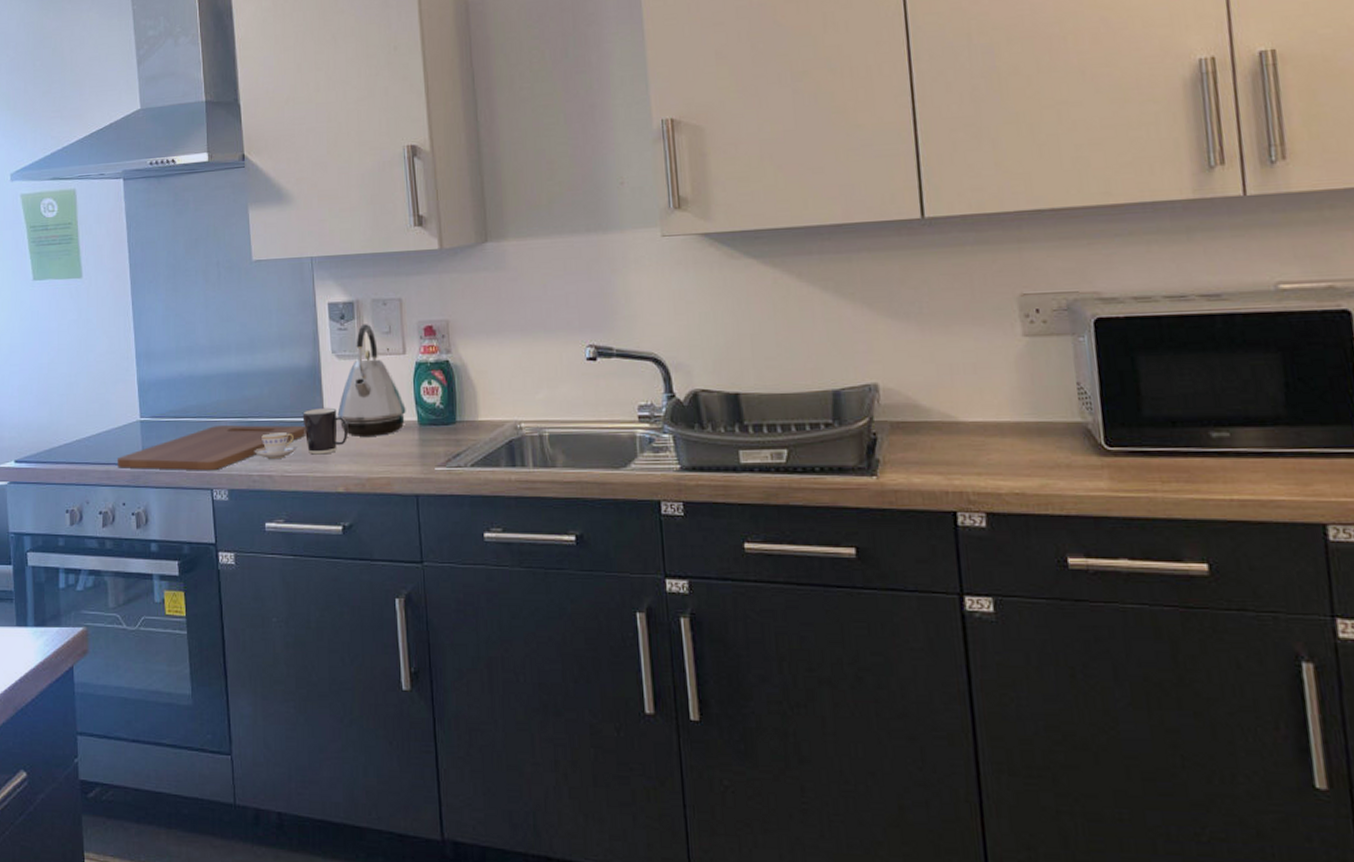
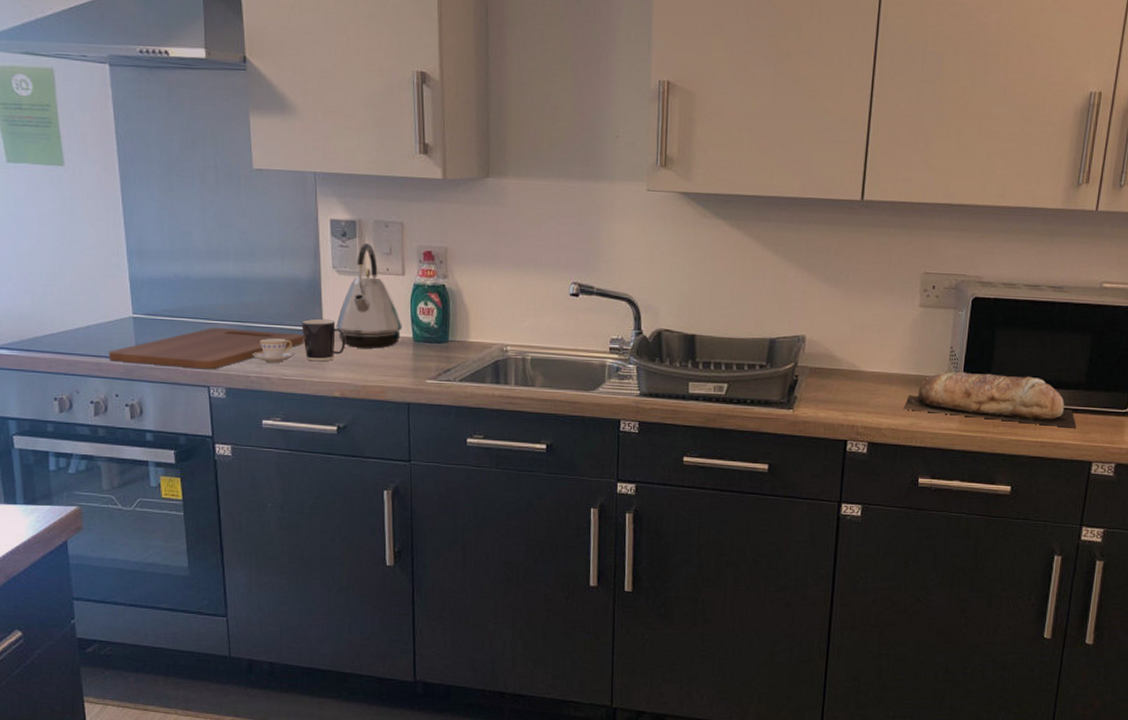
bread loaf: none [1026,412,1290,479] -> present [903,371,1077,428]

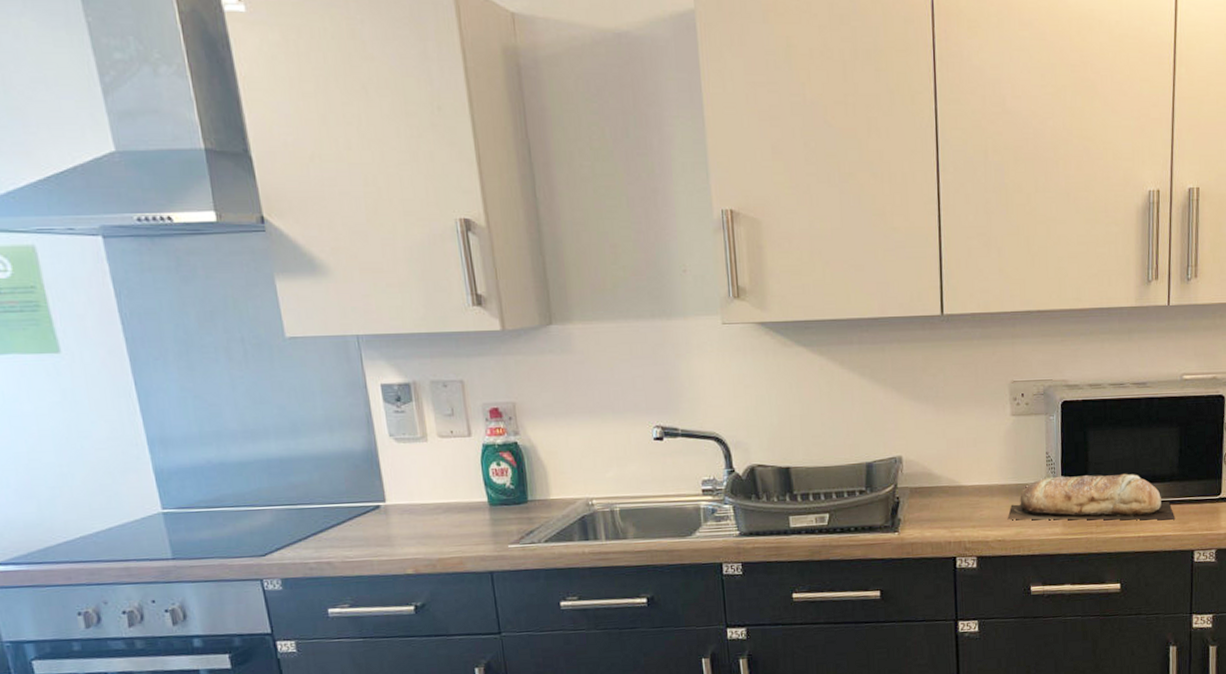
cutting board: present [108,327,305,370] -> none [137,510,367,564]
teacup: present [252,338,296,364] -> none [307,518,358,547]
mug: present [301,318,346,362] -> none [360,491,414,539]
kettle: present [336,243,402,349] -> none [400,406,475,519]

